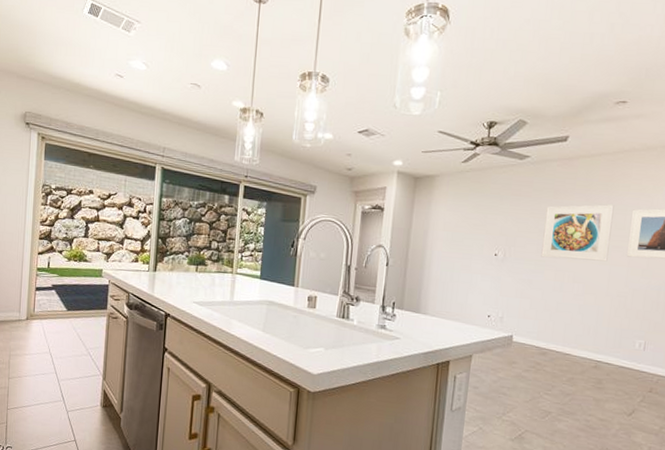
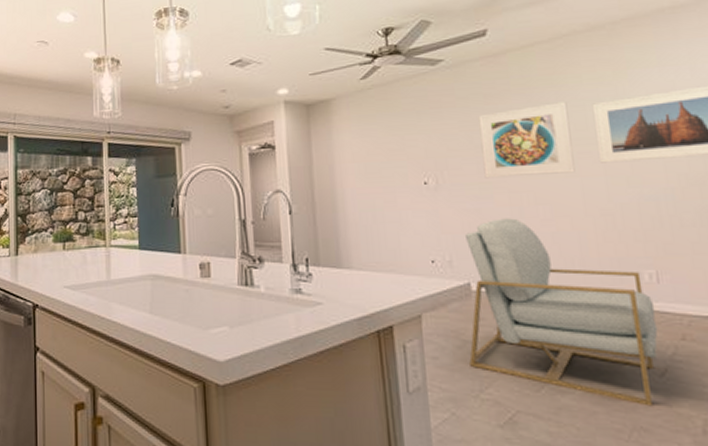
chair: none [500,289,638,435] -> present [466,218,658,407]

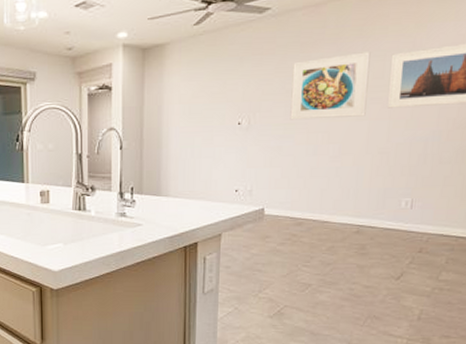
chair: present [466,218,658,407] -> none [254,155,405,301]

